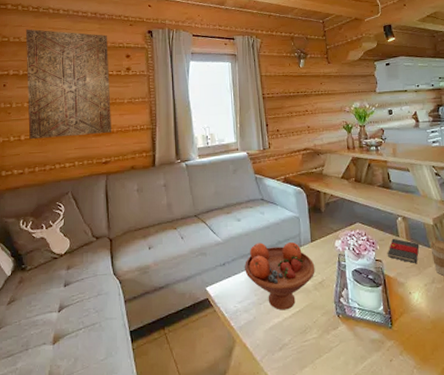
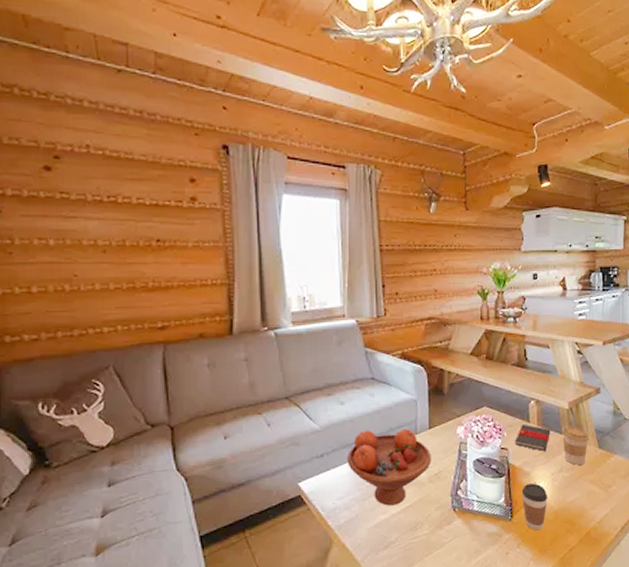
wall art: present [25,29,111,140] -> none [28,126,170,293]
coffee cup: none [398,293,424,339] -> present [521,483,548,531]

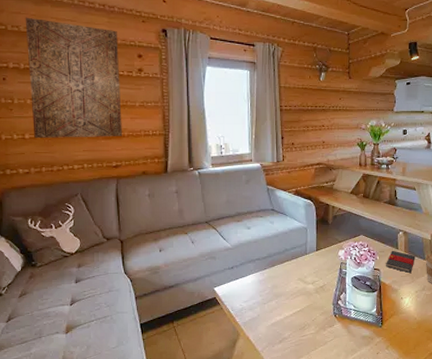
wall art: none [28,126,170,293] -> present [25,17,122,139]
fruit bowl: present [347,429,431,506] -> none [252,249,318,310]
coffee cup: present [521,483,548,531] -> none [390,298,413,337]

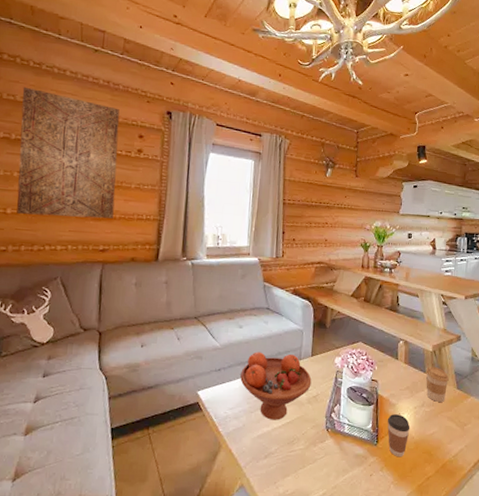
fruit bowl: none [252,249,318,310] -> present [240,352,312,420]
book: present [386,250,416,273] -> none [384,360,416,386]
coffee cup: none [390,298,413,337] -> present [387,414,410,458]

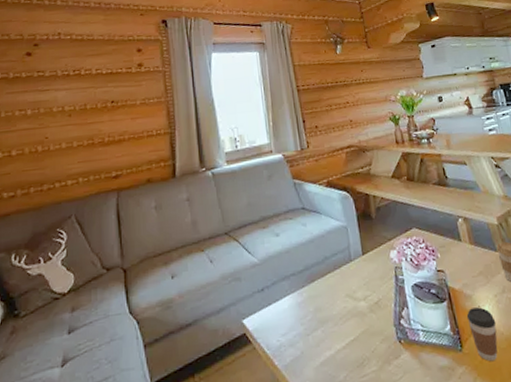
wall art: present [17,86,120,219] -> none [16,24,122,155]
fruit bowl: present [240,352,312,420] -> none [287,257,370,341]

